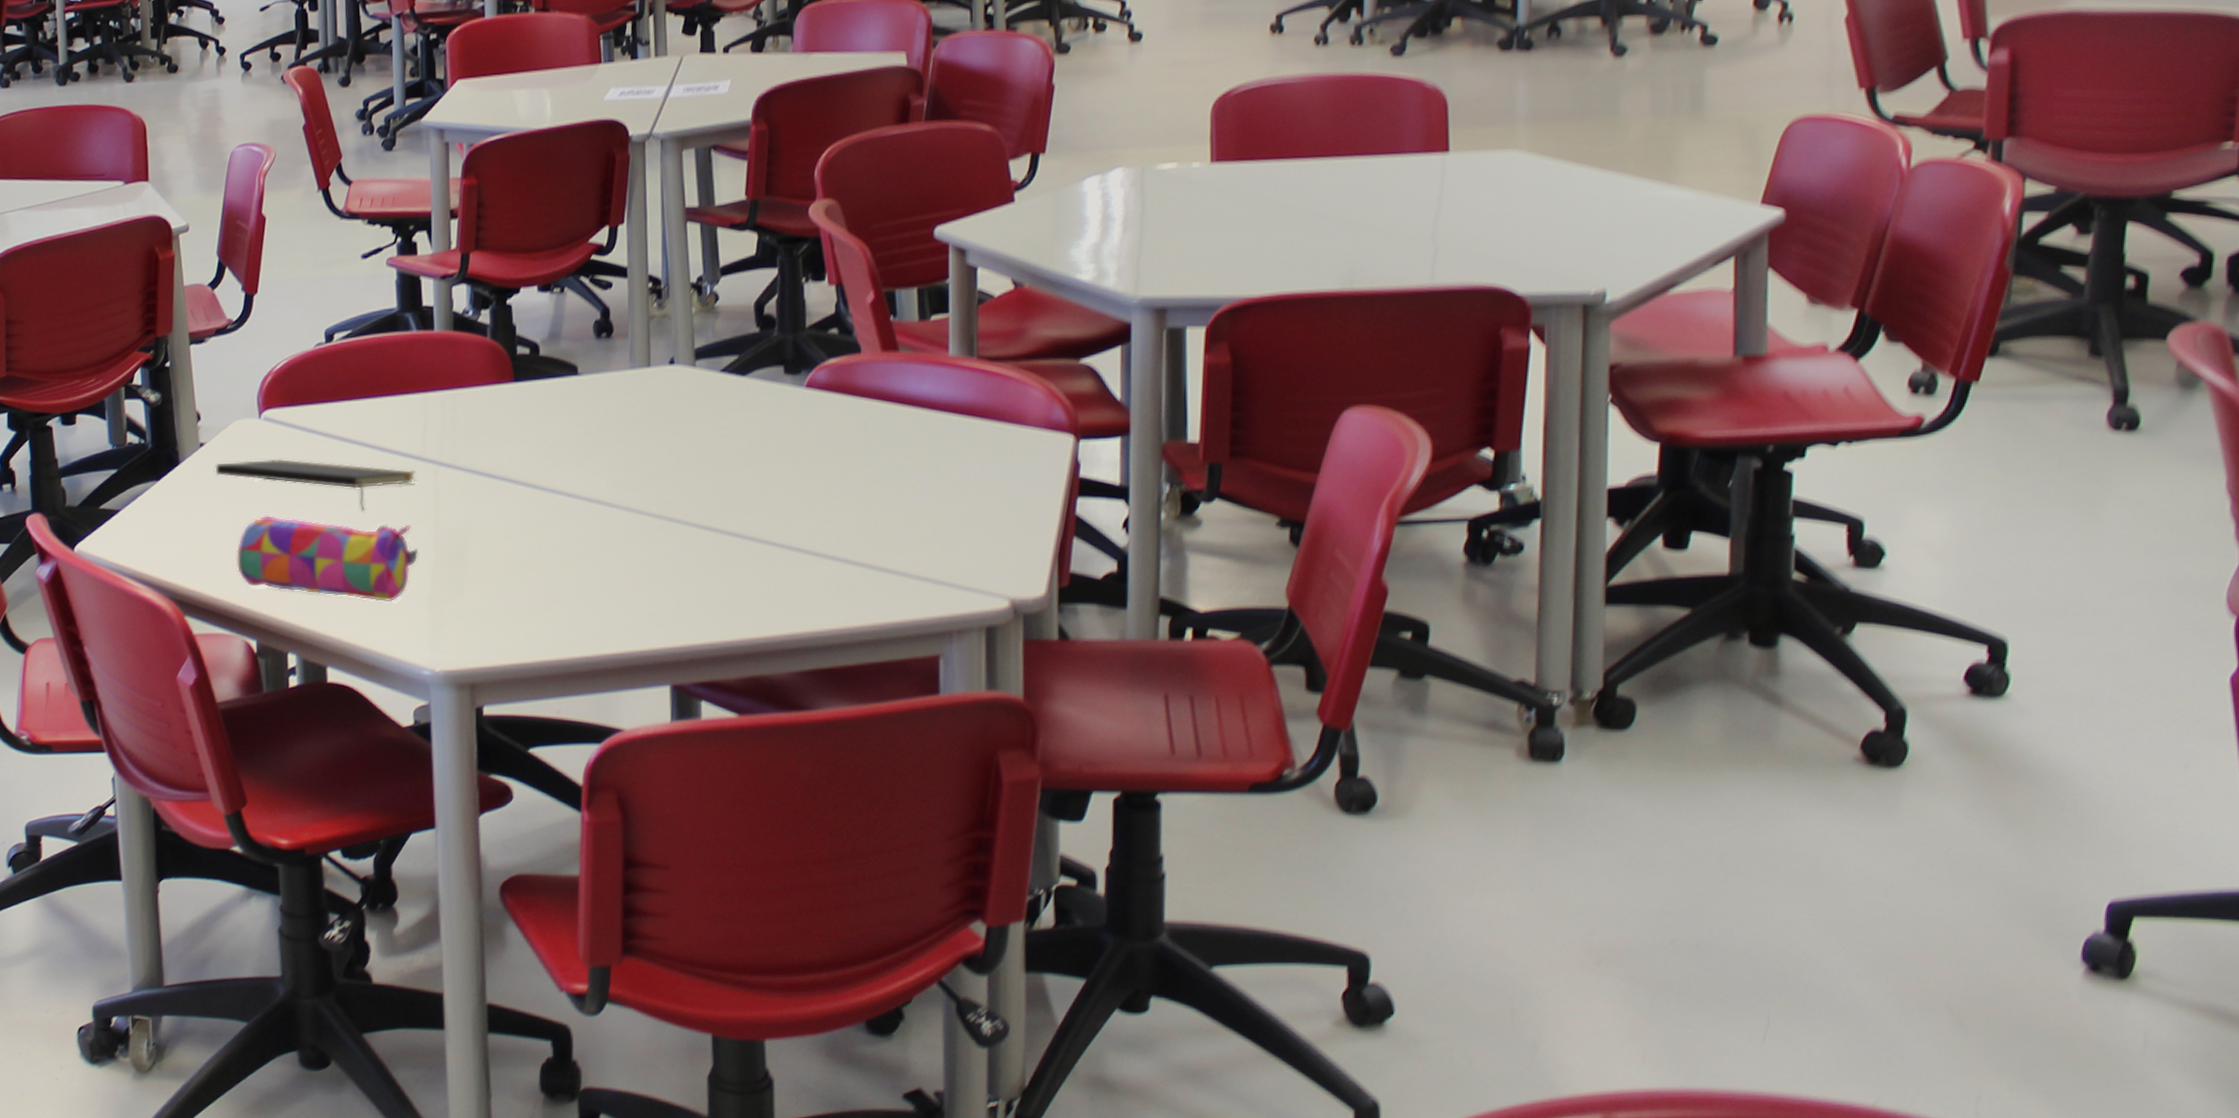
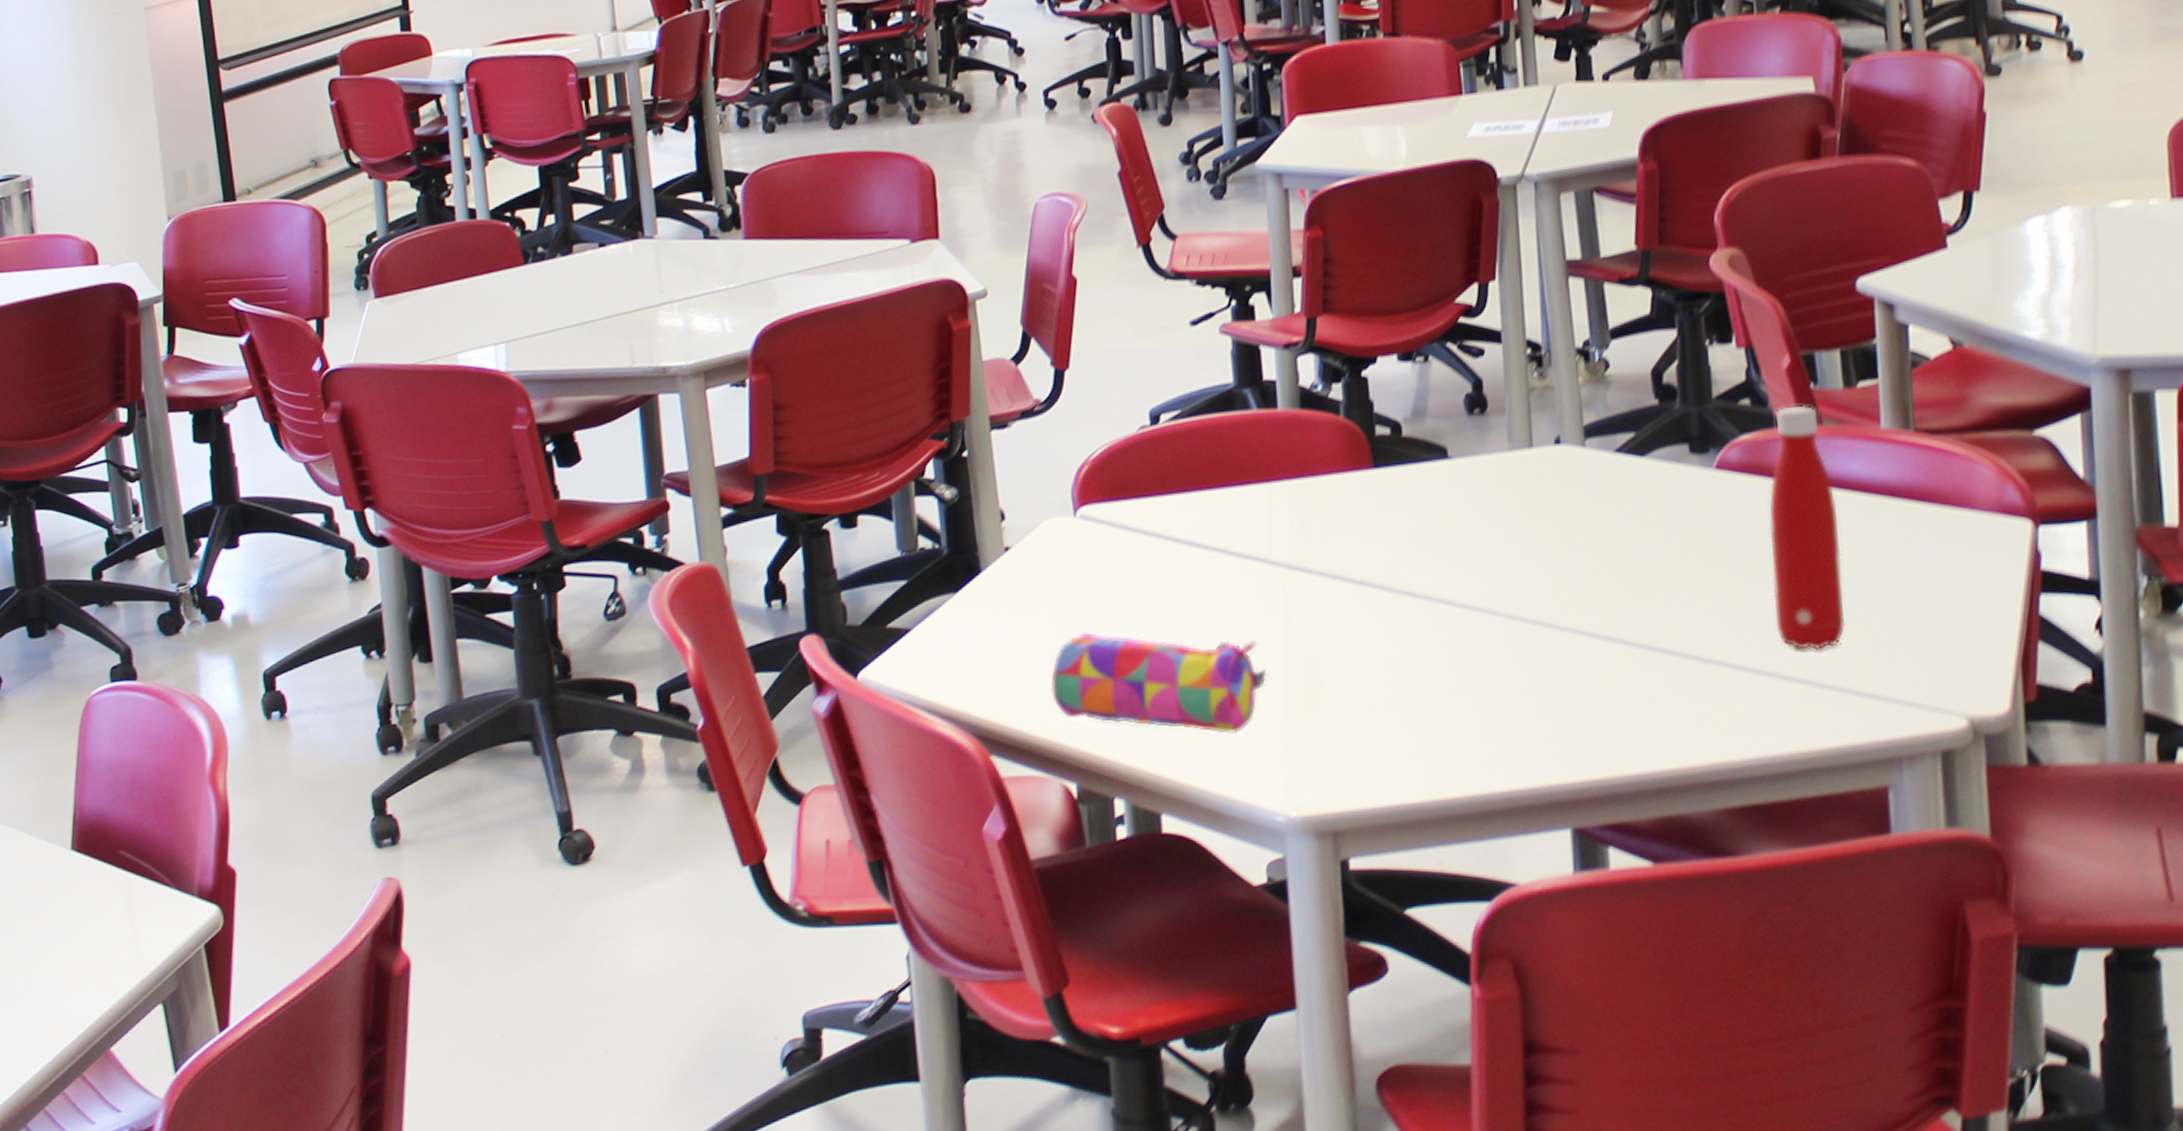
notepad: present [215,458,416,511] -> none [1023,563,1261,625]
bottle: none [849,334,911,541] -> present [1768,405,1846,651]

